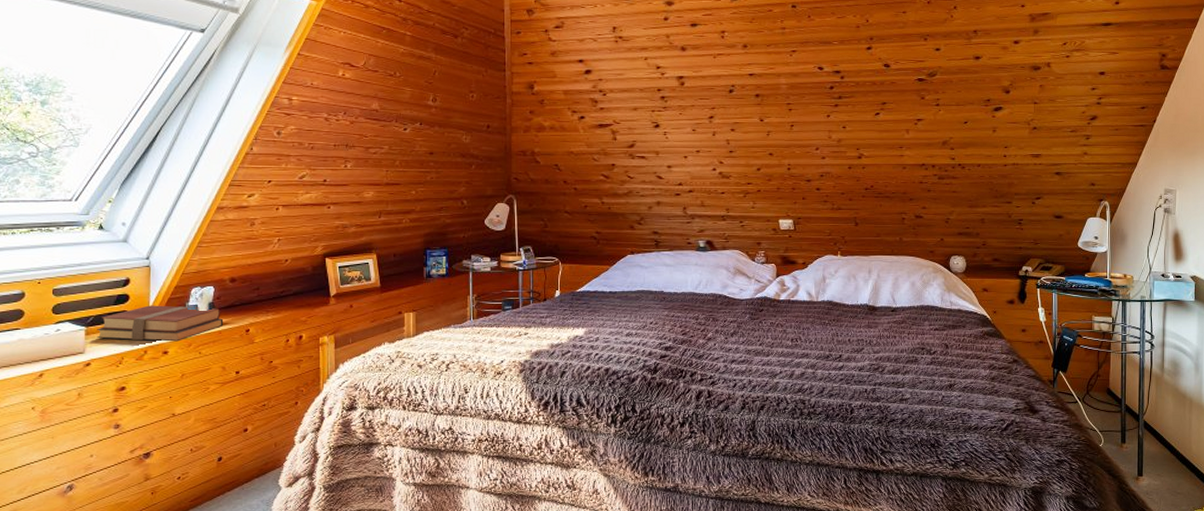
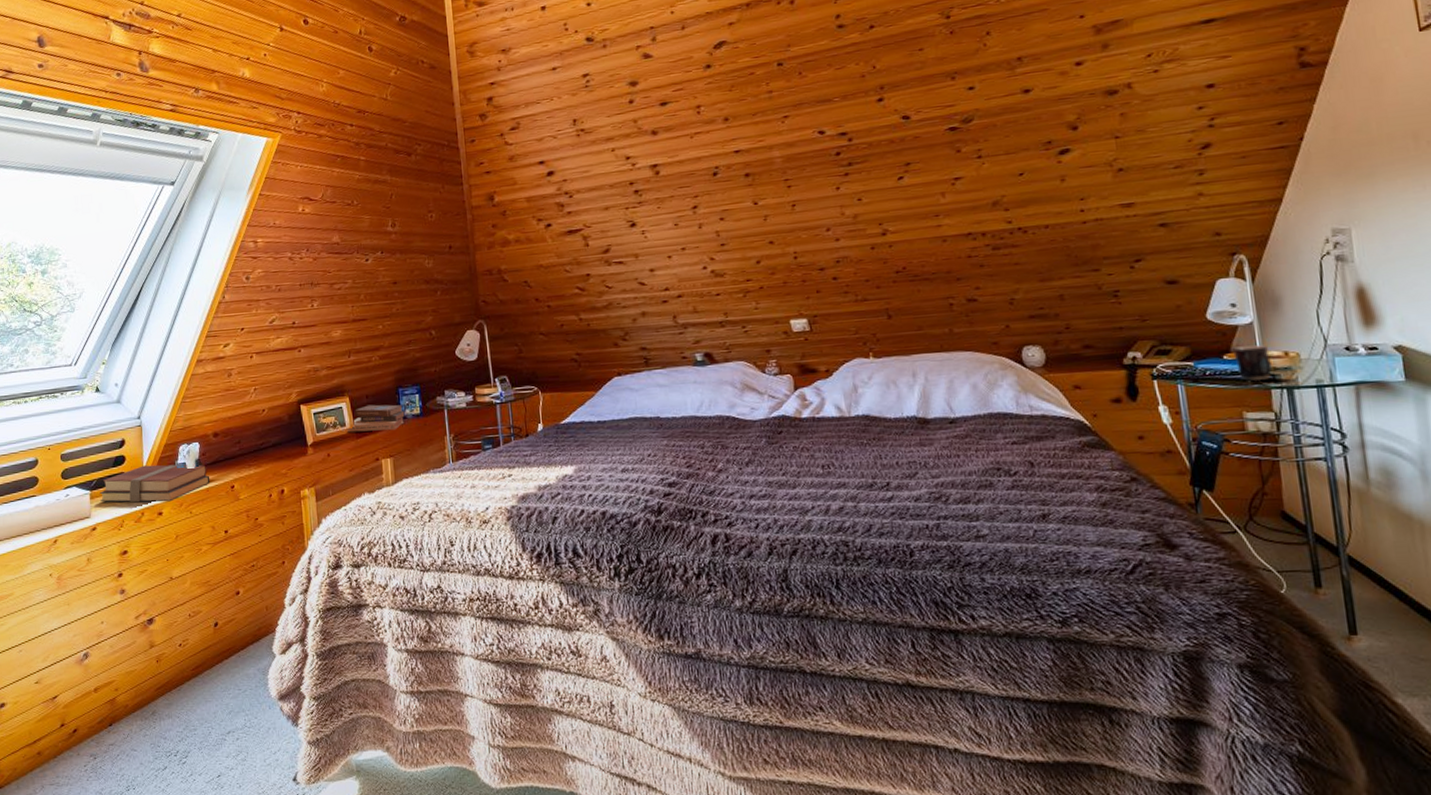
books: none [371,263,431,288] -> present [346,404,405,433]
mug: none [1092,268,1115,294] -> present [1232,345,1272,381]

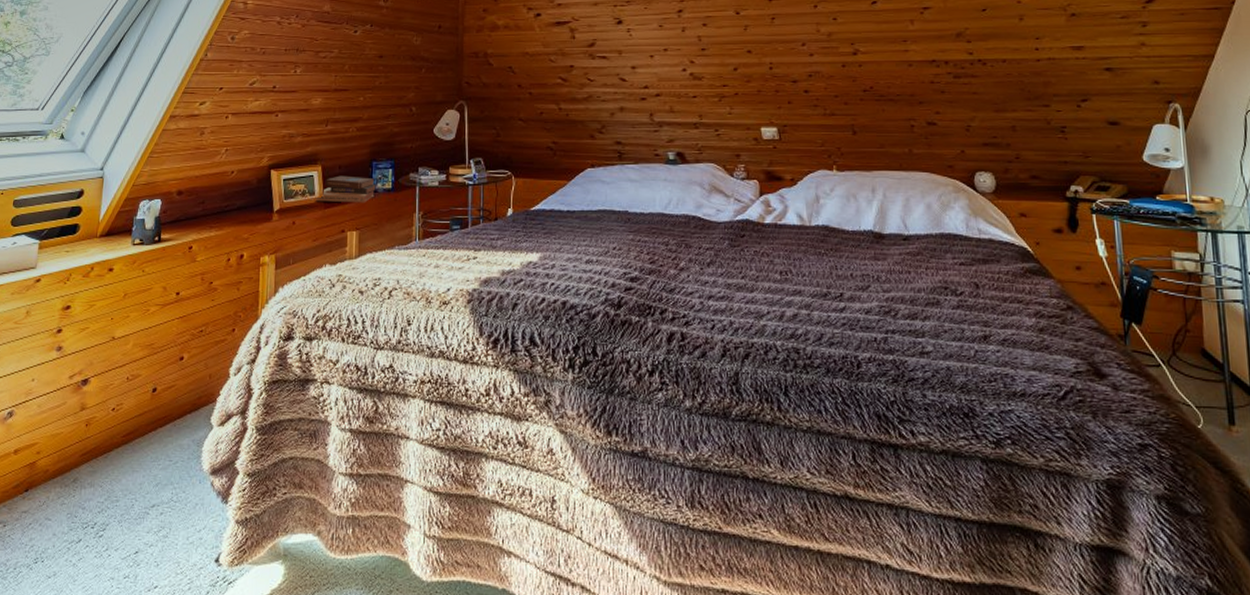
books: present [100,464,211,503] -> none [49,218,168,258]
mug: present [1232,345,1272,381] -> none [1165,189,1199,222]

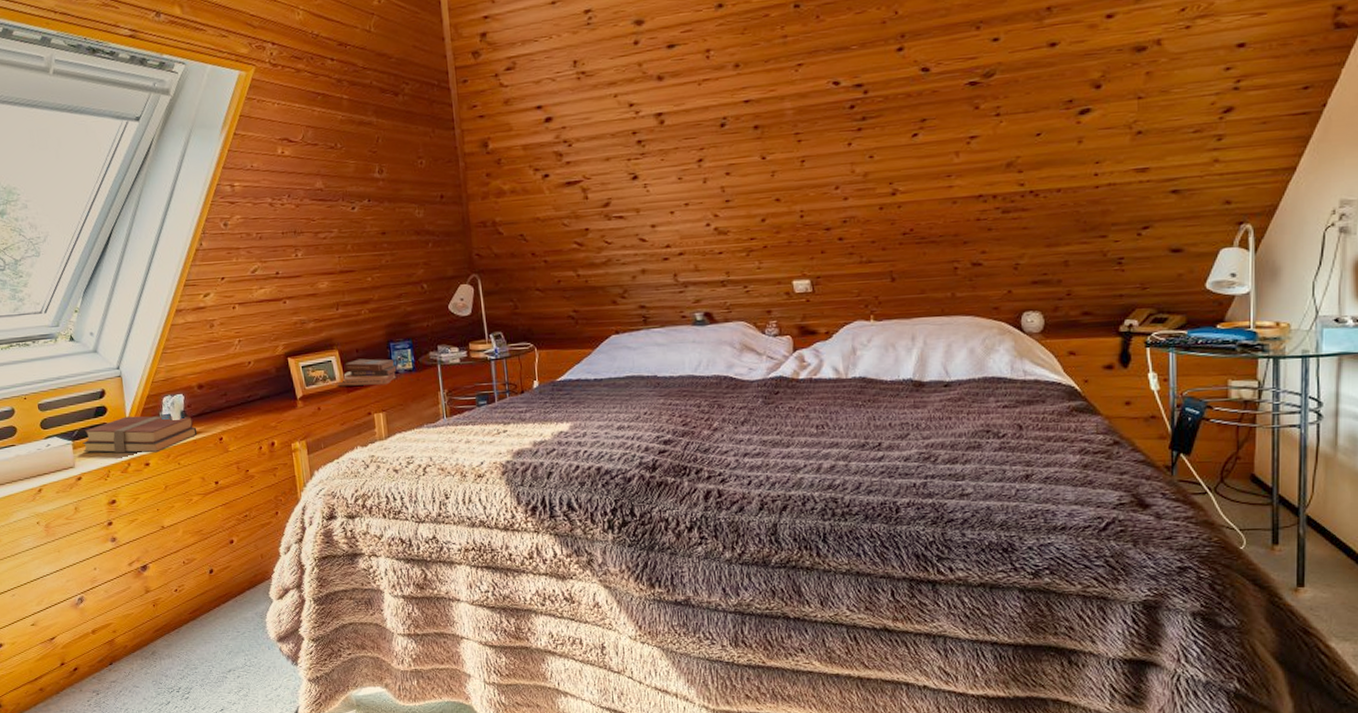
books: none [49,218,168,258] -> present [82,416,198,454]

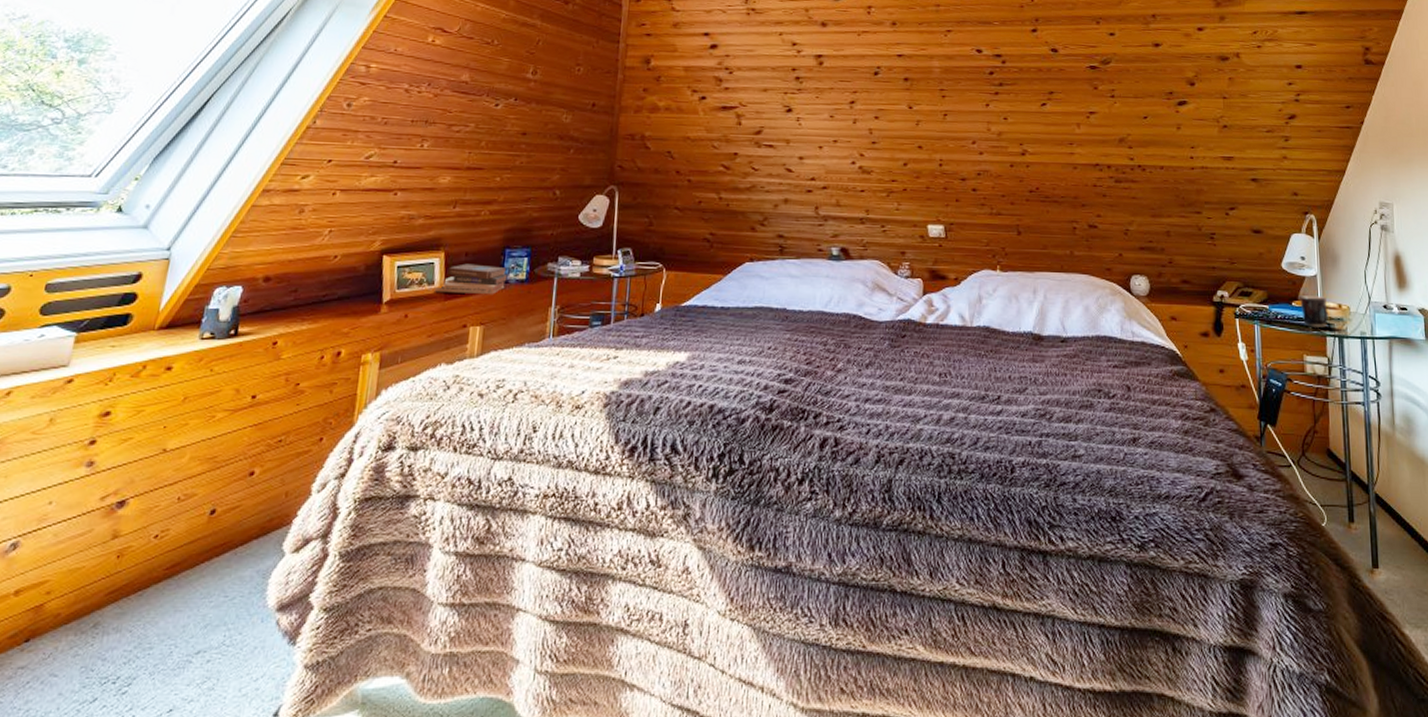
books: present [82,416,198,454] -> none [87,307,248,355]
mug: none [1227,315,1262,350] -> present [1300,295,1328,327]

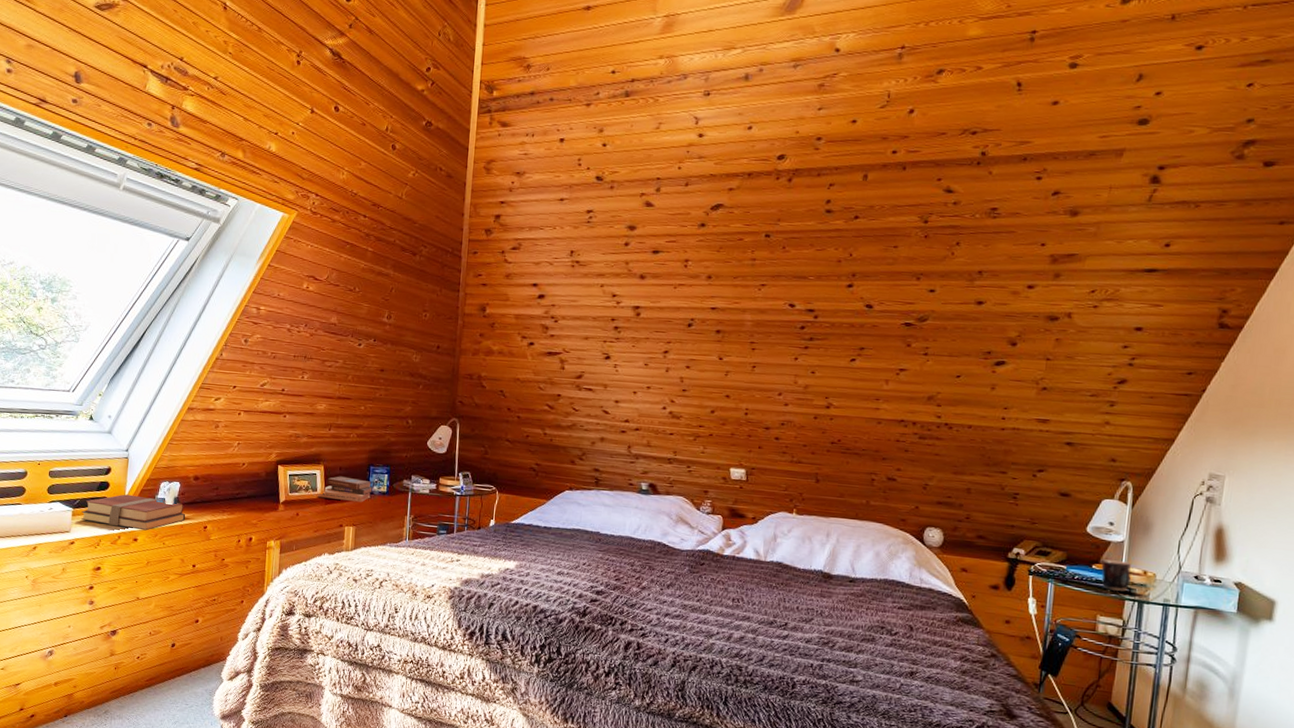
books: none [87,307,248,355] -> present [81,494,186,531]

